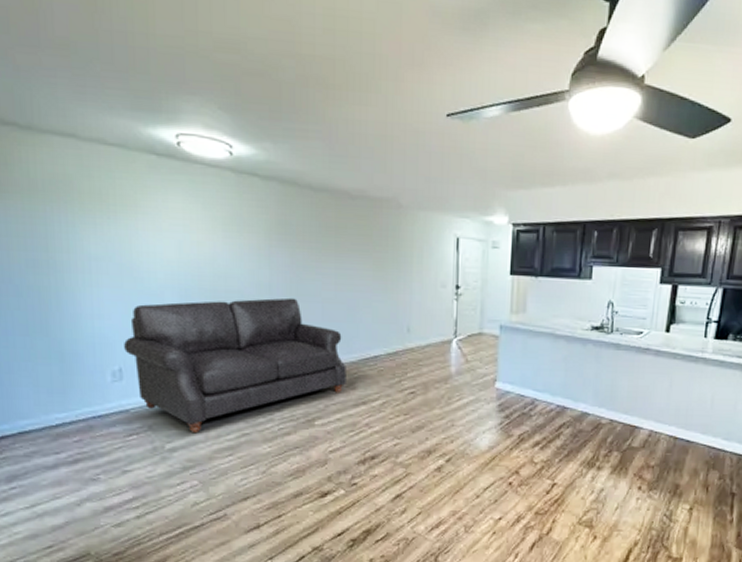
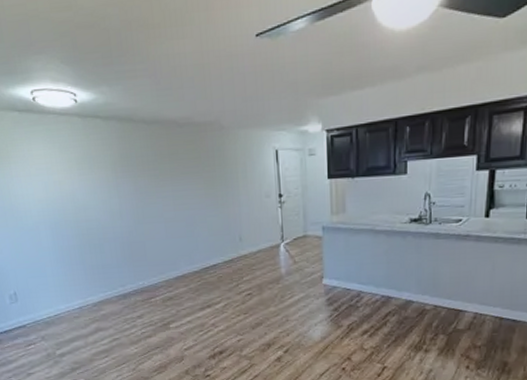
sofa: present [124,297,346,434] -> none [15,220,192,341]

